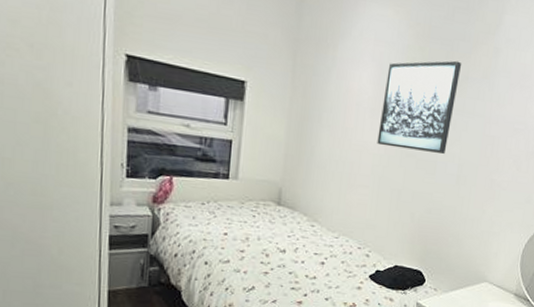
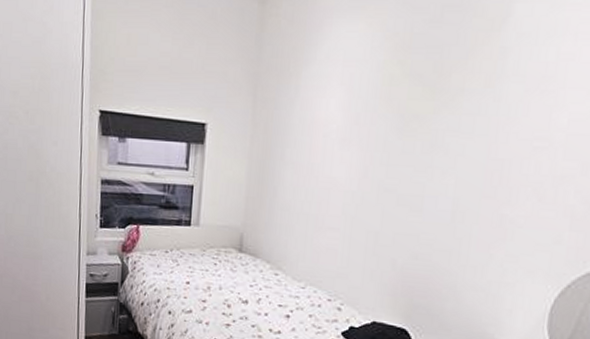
wall art: present [377,60,462,154] -> none [348,70,456,186]

